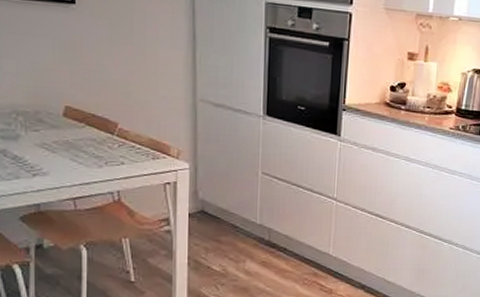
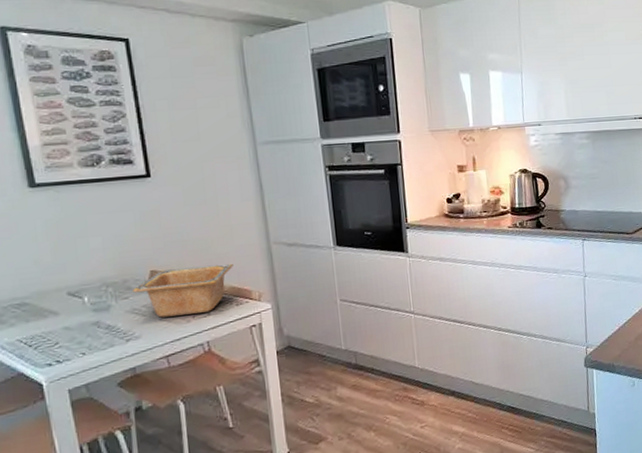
serving bowl: none [45,108,154,160] -> present [133,263,233,318]

